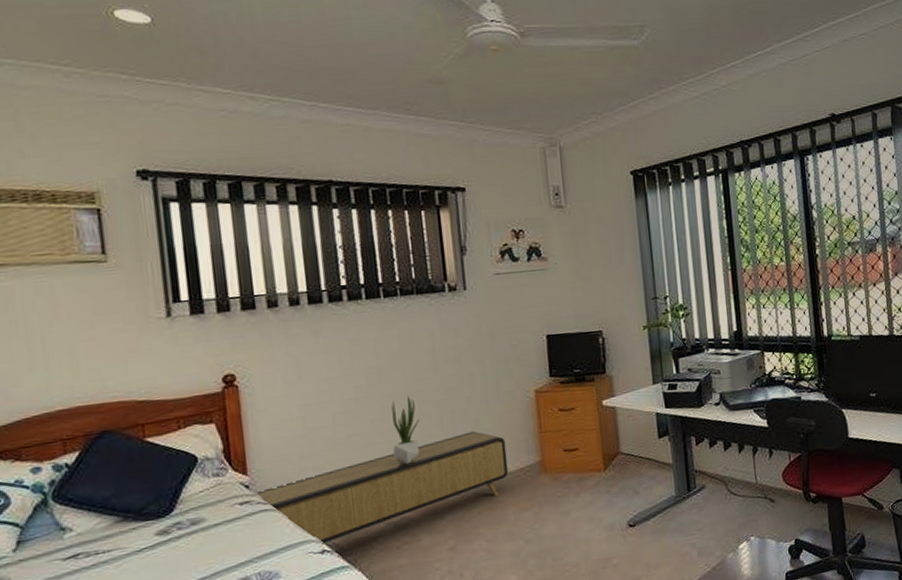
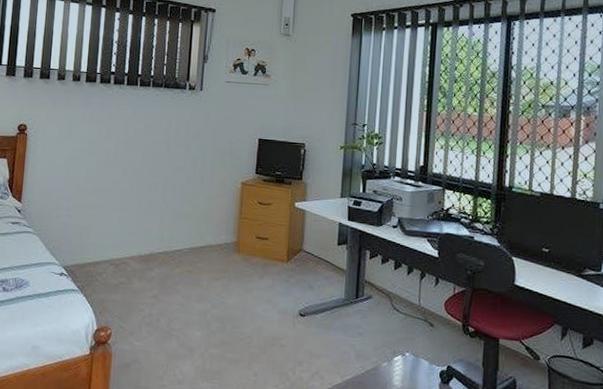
storage bench: present [256,431,509,544] -> none [25,205,211,268]
potted plant: present [391,396,420,465] -> none [125,166,149,221]

